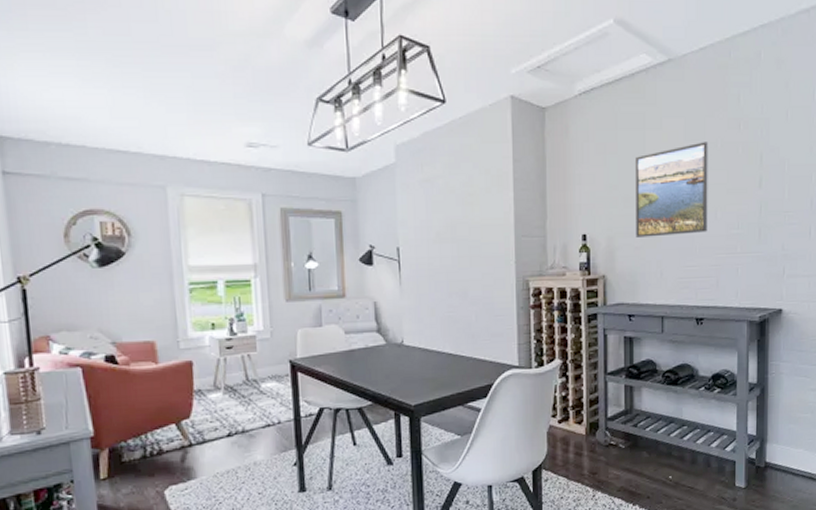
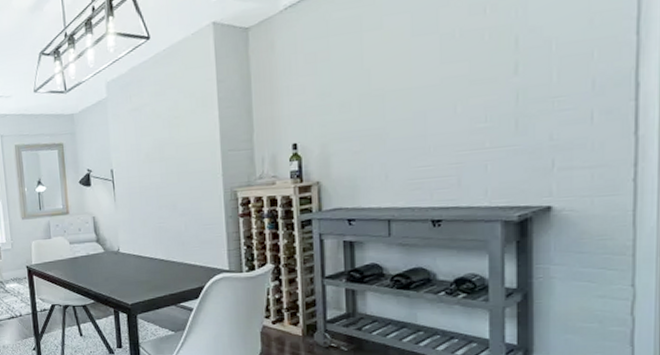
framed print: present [634,142,708,237] -> none [350,33,444,142]

